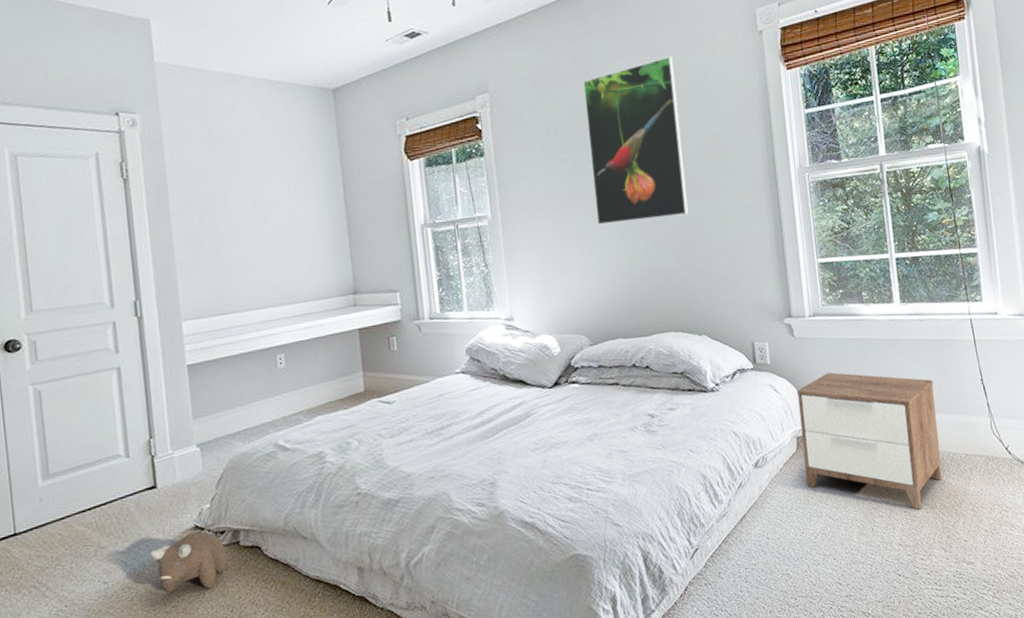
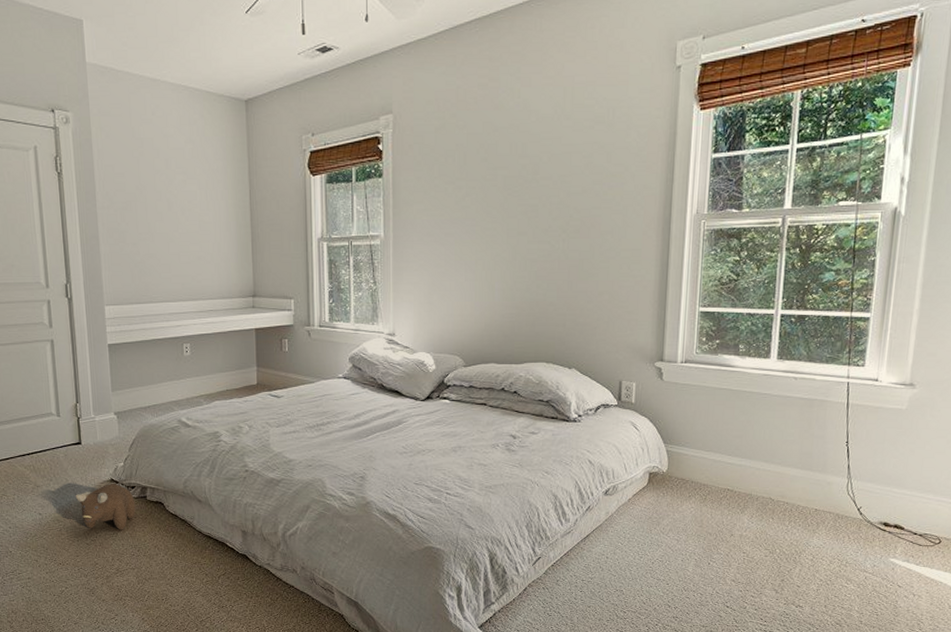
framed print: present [583,56,690,225] -> none [484,88,582,254]
nightstand: present [796,372,943,509] -> none [652,418,796,552]

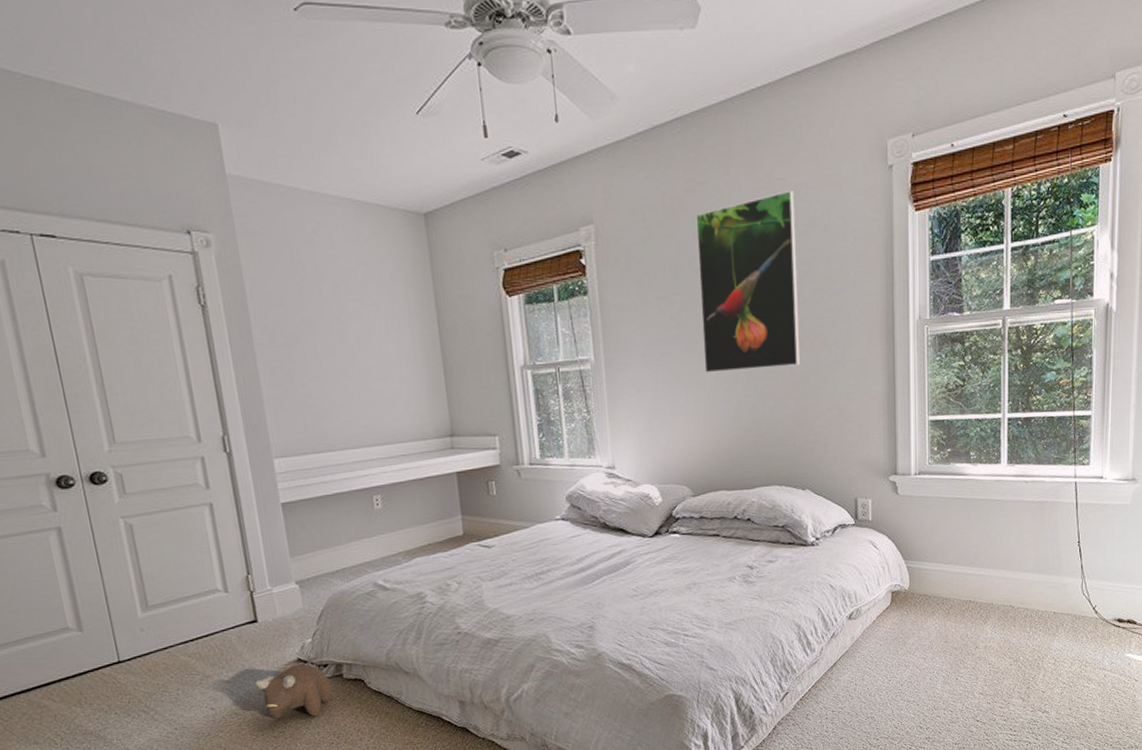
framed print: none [484,88,582,254] -> present [696,191,801,373]

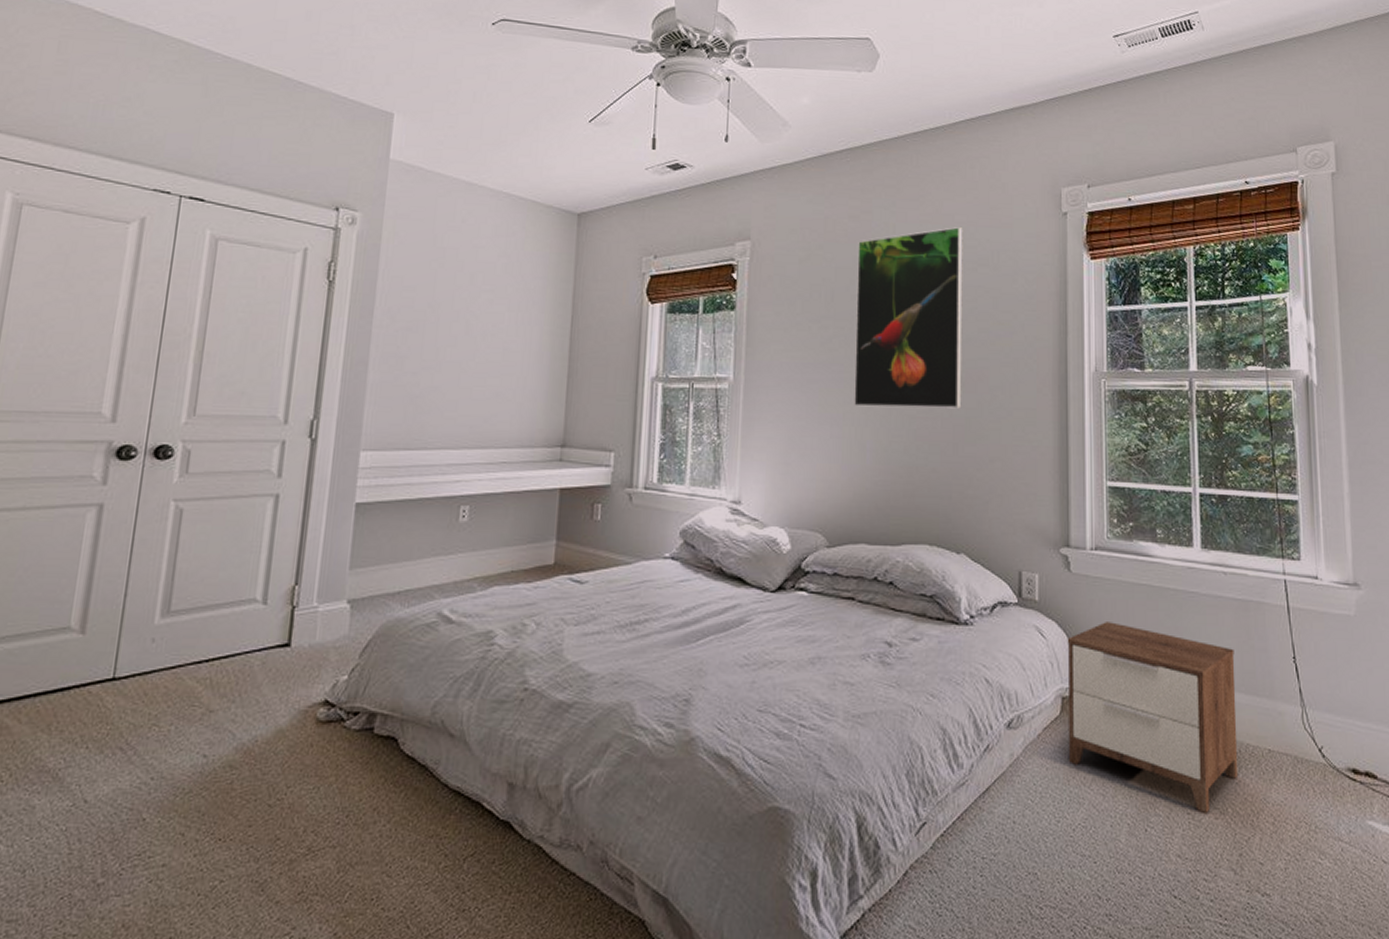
plush toy: present [255,663,332,720] -> none [265,706,356,783]
nightstand: none [895,530,1031,662] -> present [1067,622,1239,813]

